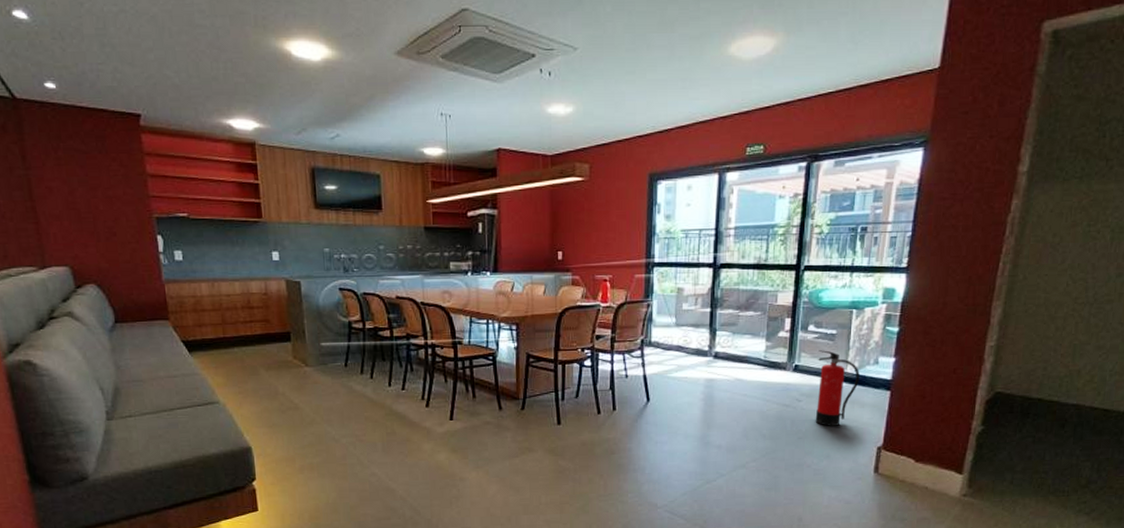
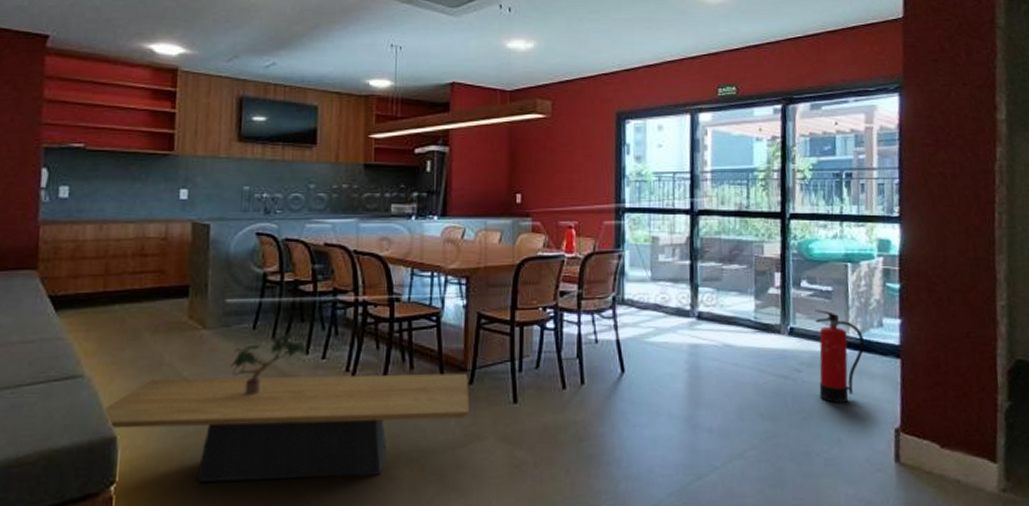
coffee table: none [239,401,522,480] -> present [104,373,469,482]
potted plant: none [331,369,390,417] -> present [231,332,307,395]

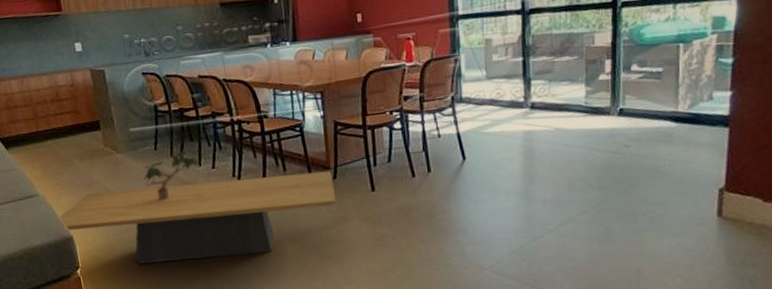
fire extinguisher: present [815,309,864,403] -> none [644,89,693,171]

